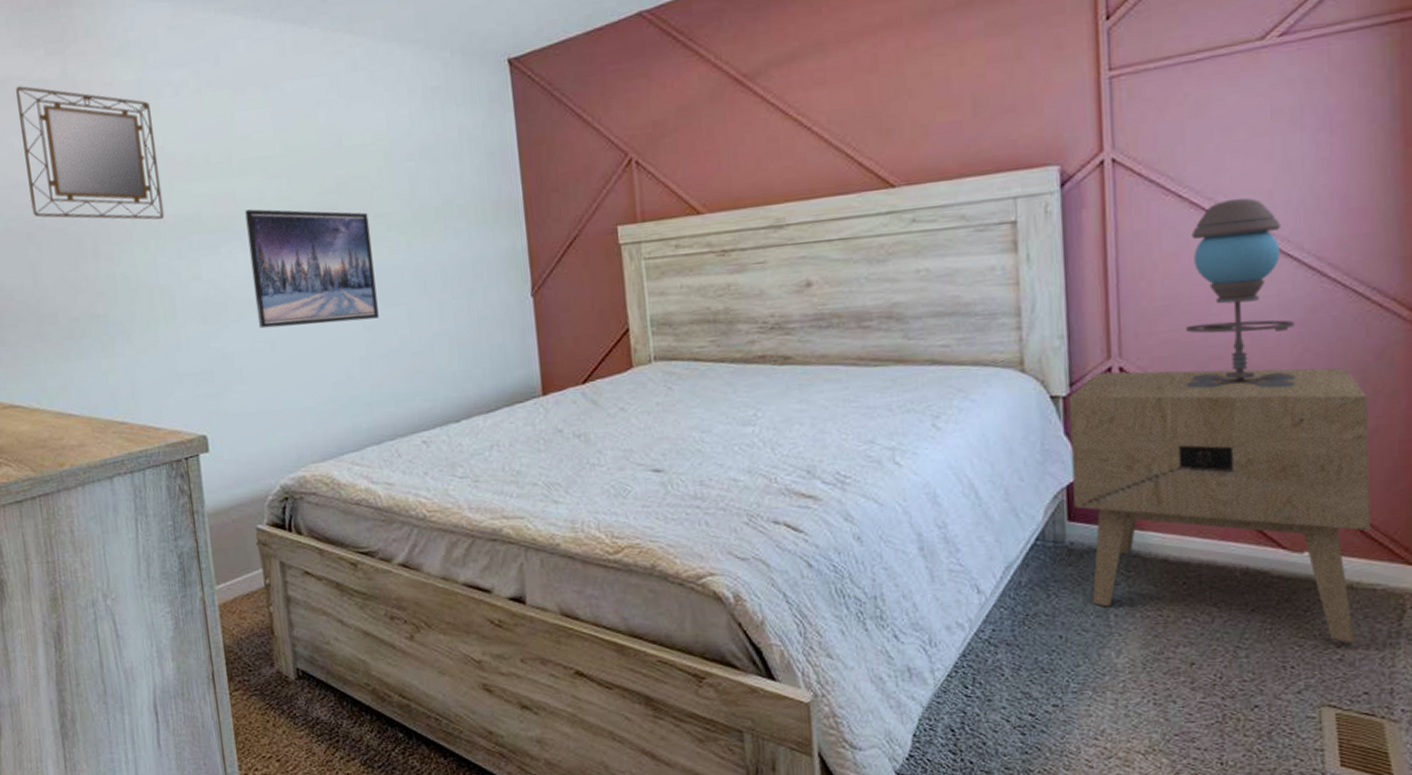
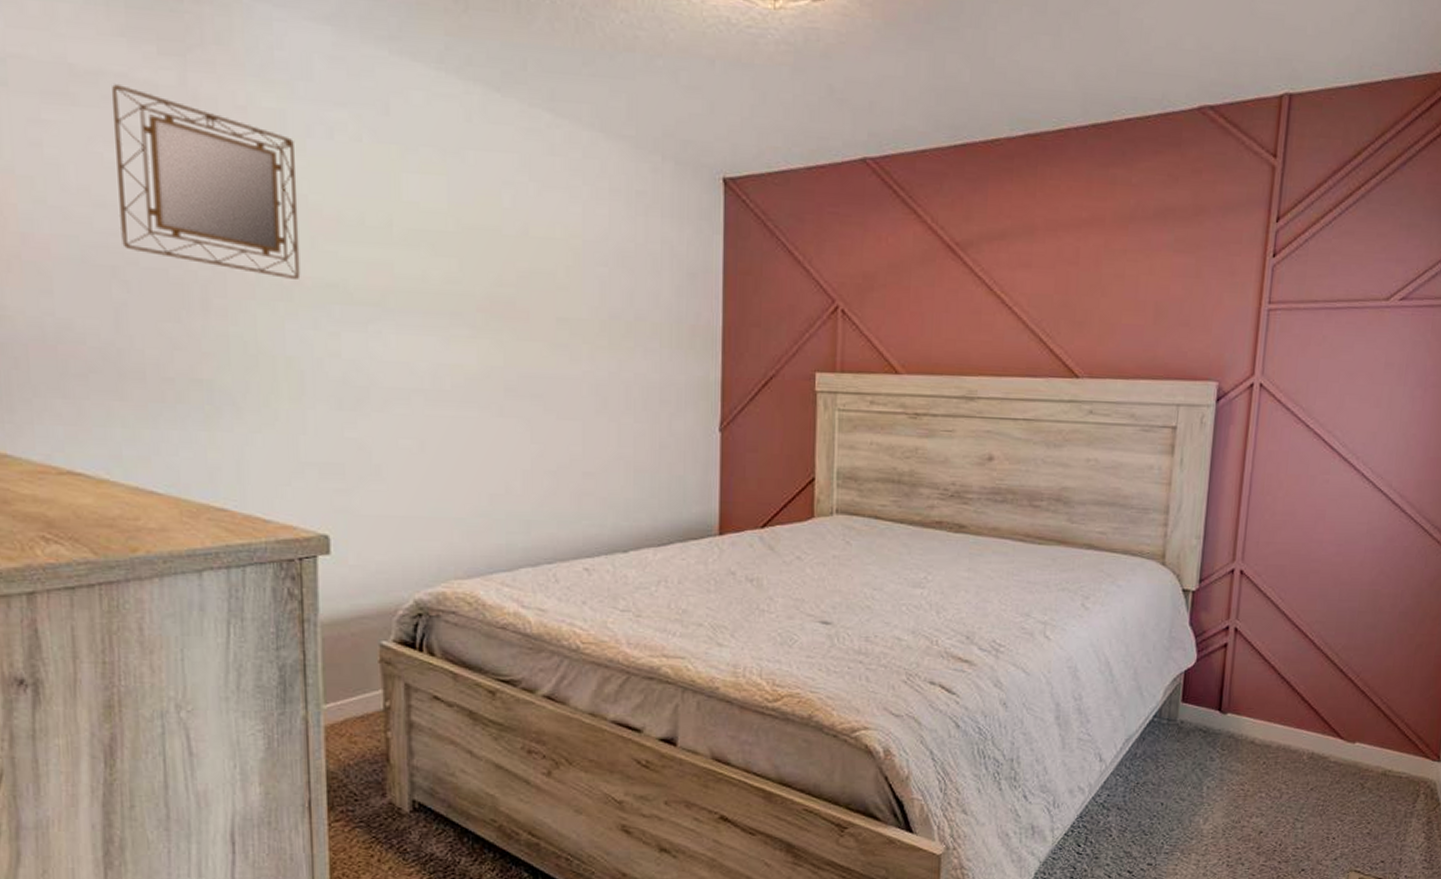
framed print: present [245,209,379,329] -> none [403,287,550,431]
nightstand: present [1068,367,1370,643] -> none [1188,573,1419,820]
table lamp: present [1185,198,1295,389] -> none [1289,434,1379,603]

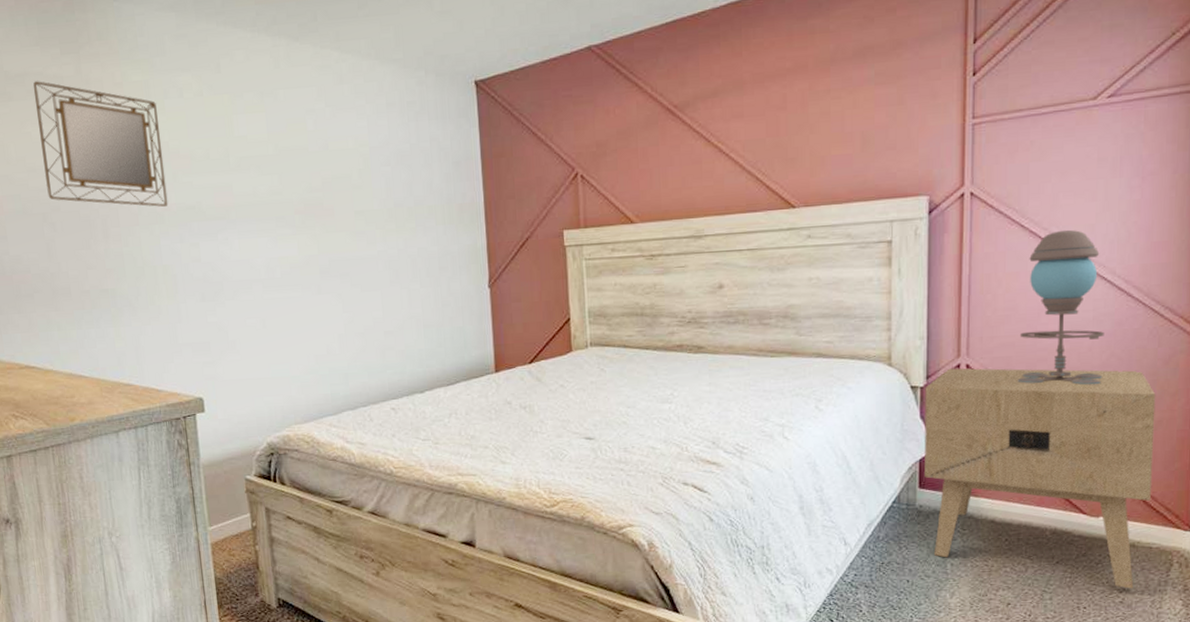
nightstand: none [1188,573,1419,820] -> present [924,368,1156,589]
table lamp: none [1289,434,1379,603] -> present [1017,229,1104,386]

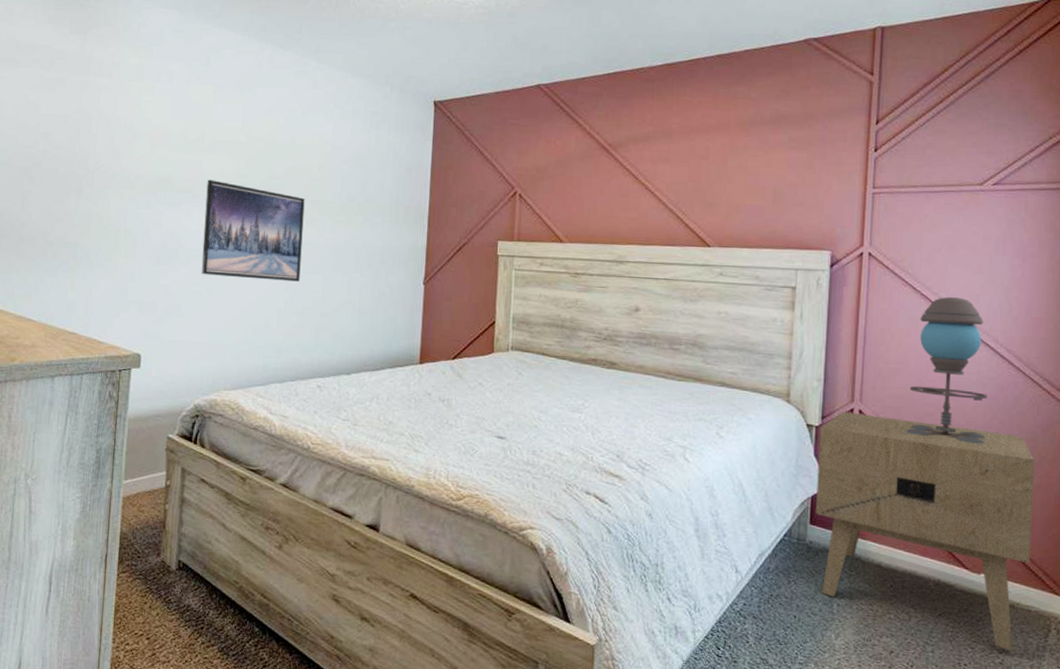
home mirror: present [33,81,168,207] -> none [33,53,147,175]
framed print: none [240,201,357,307] -> present [201,180,305,282]

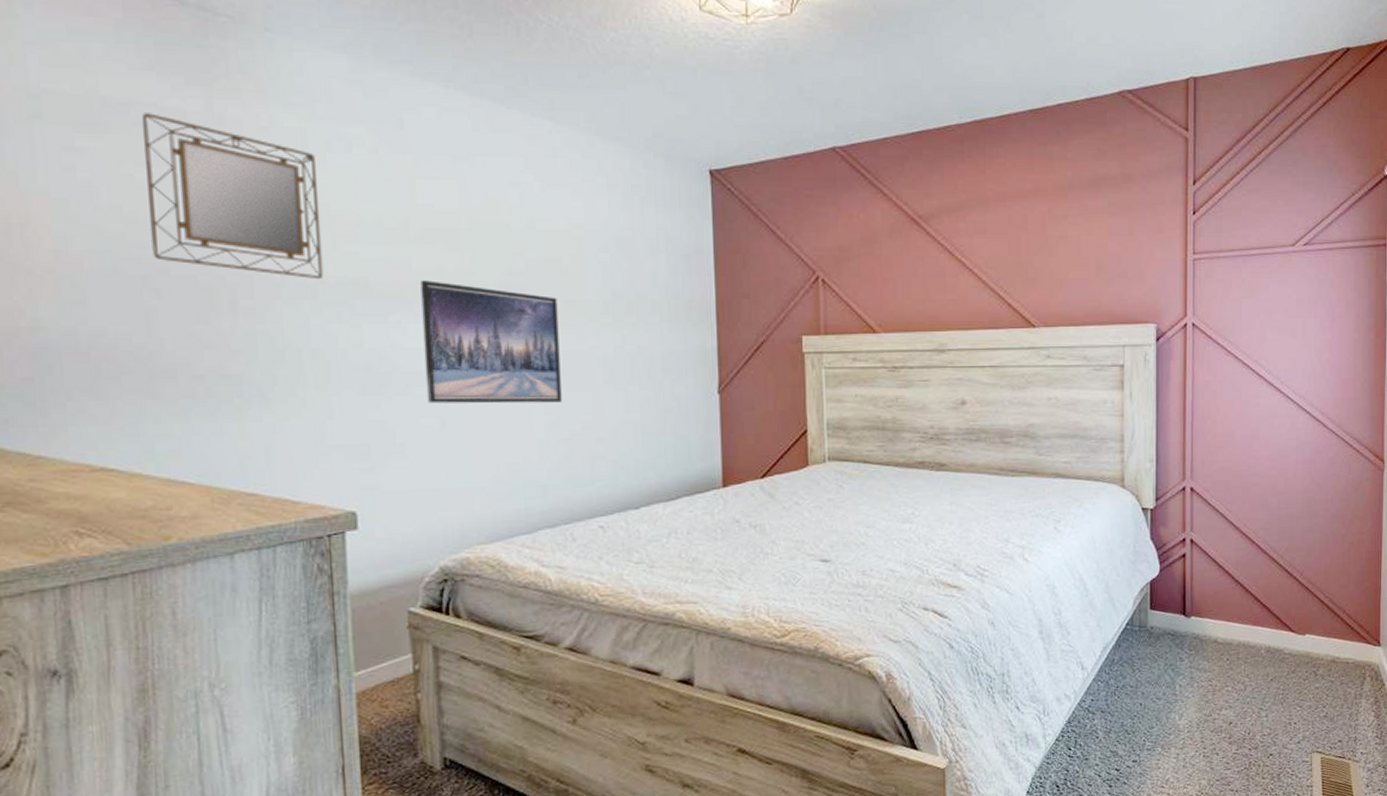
home mirror: none [33,53,147,175] -> present [141,113,324,279]
nightstand: present [816,411,1035,651] -> none [1154,491,1348,703]
table lamp: present [906,296,988,444] -> none [1235,363,1306,509]

